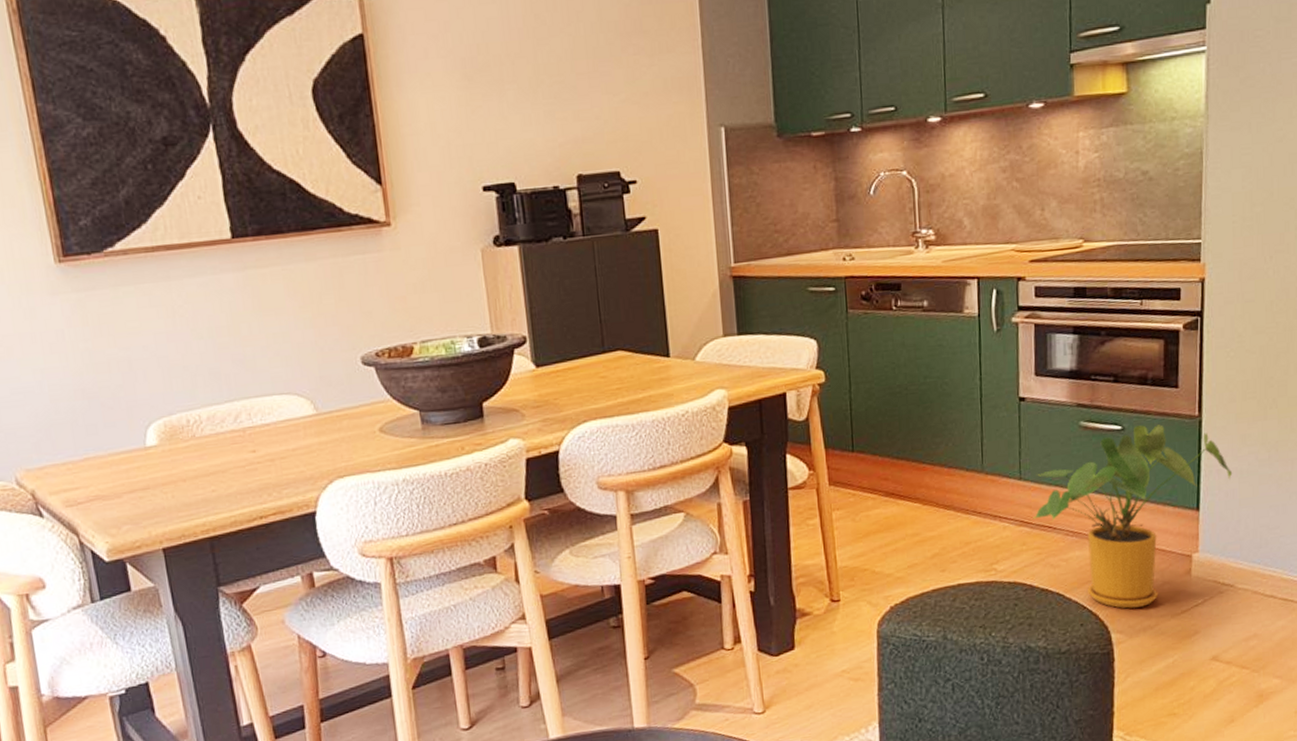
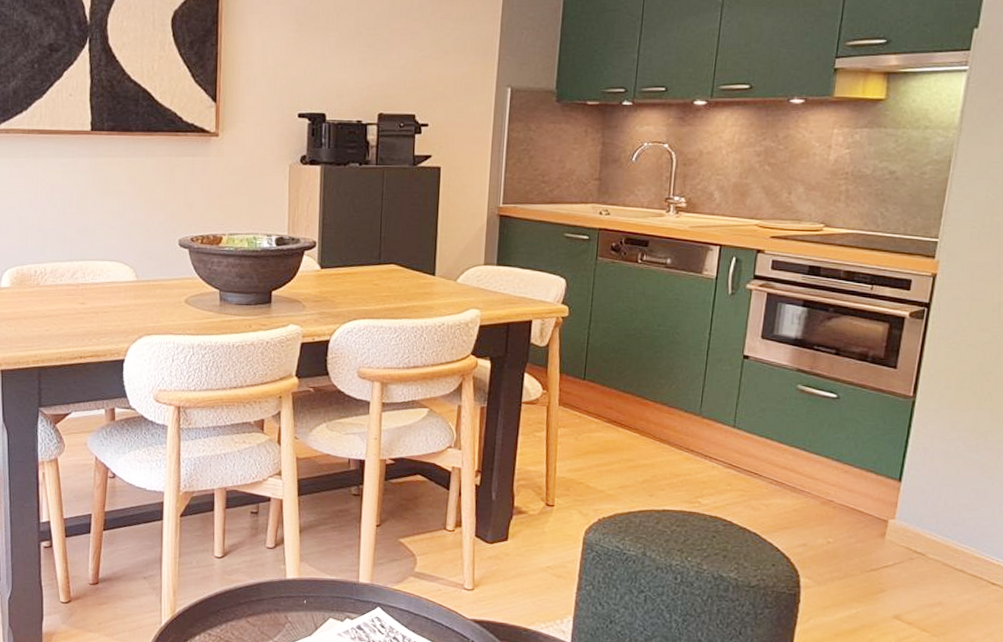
house plant: present [1032,425,1233,609] -> none [740,397,939,559]

